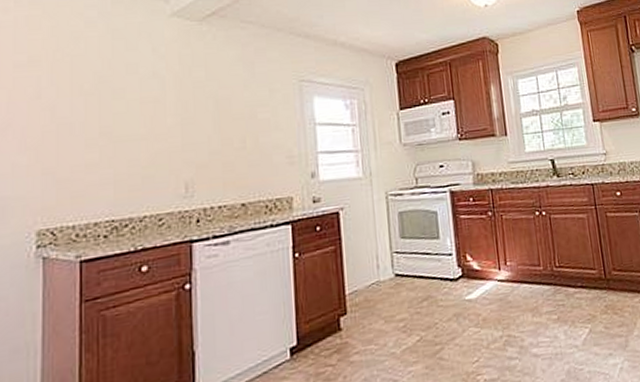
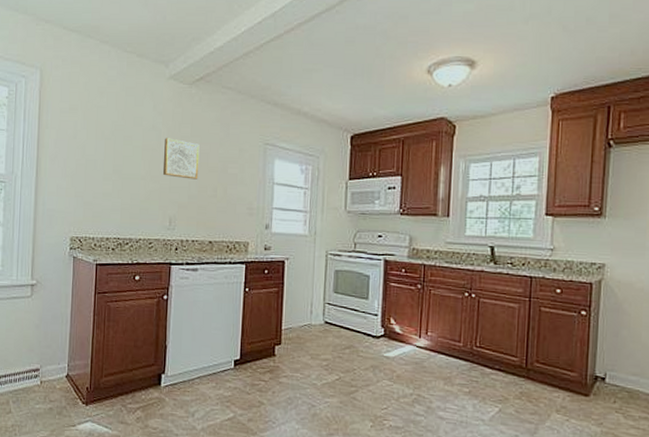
wall art: none [171,85,220,132] -> present [163,138,200,180]

